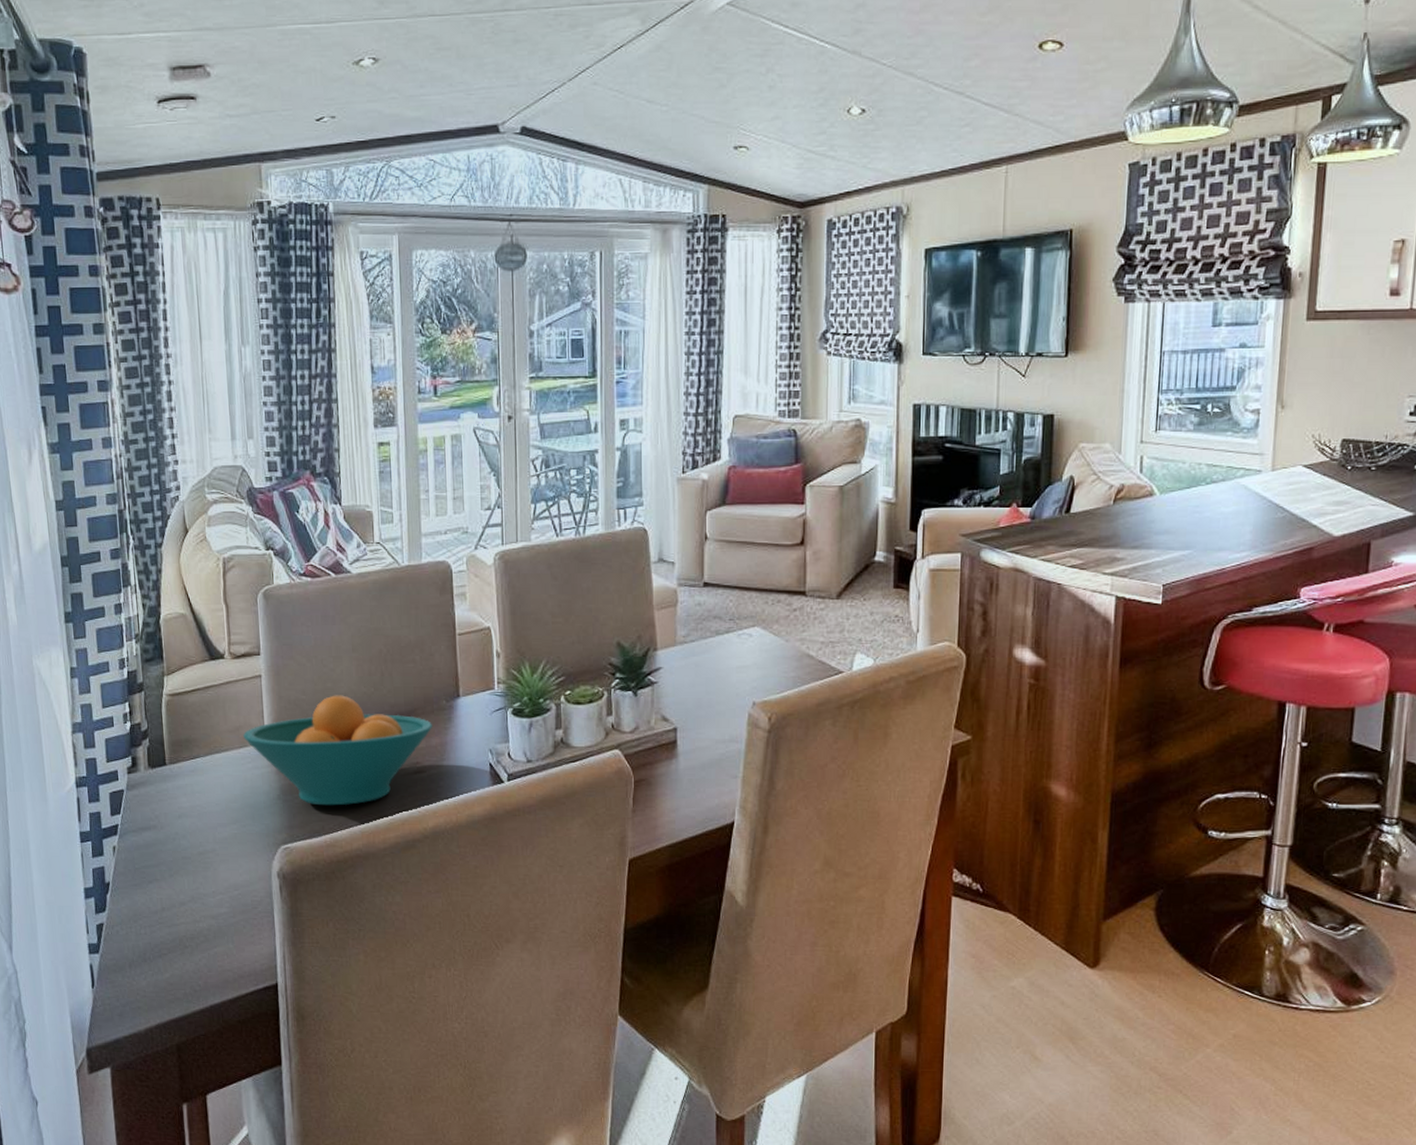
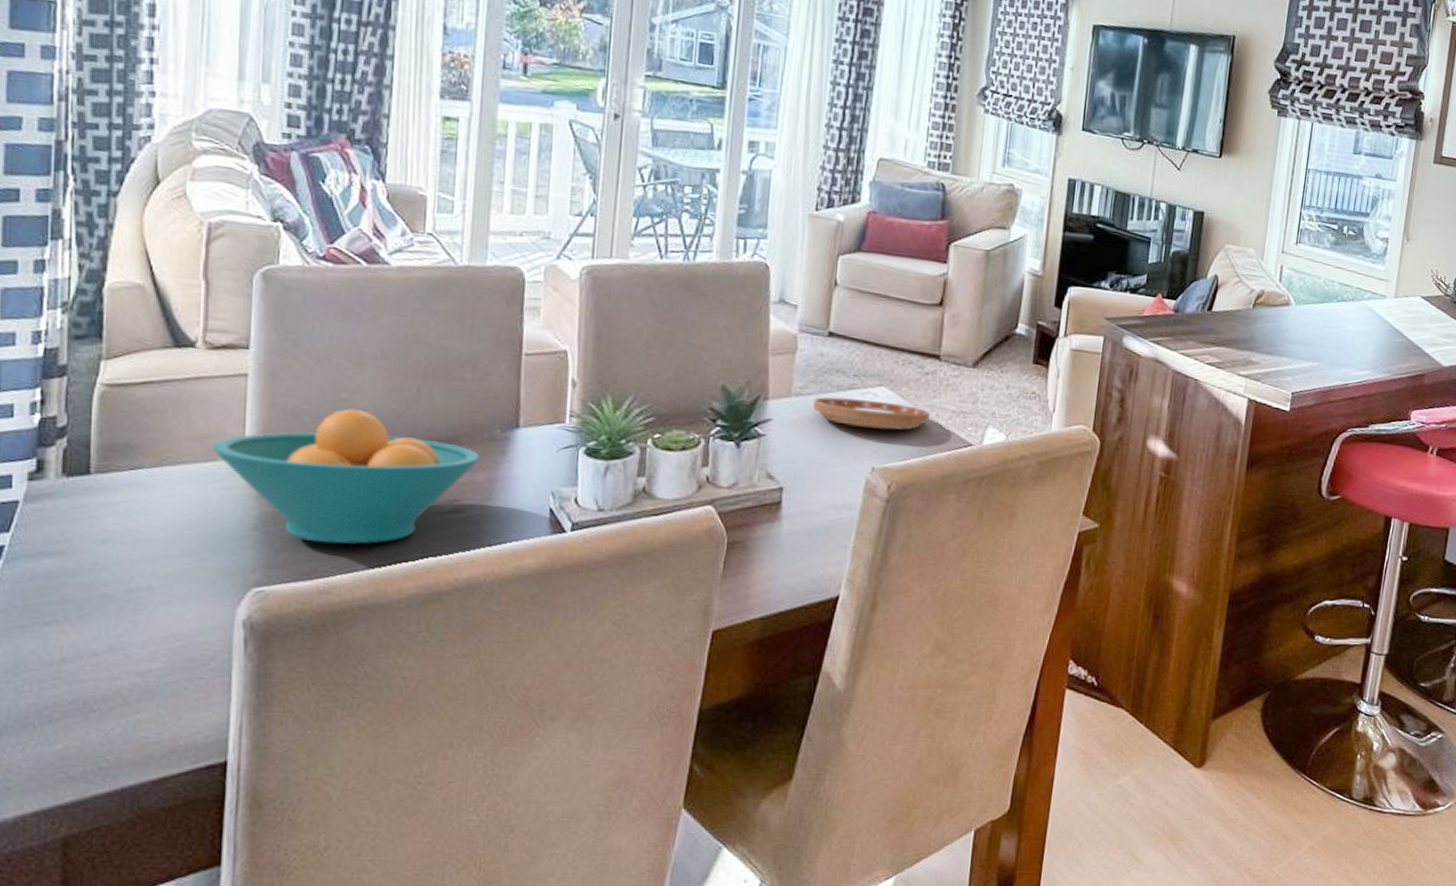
saucer: none [696,641,802,666] -> present [813,397,931,430]

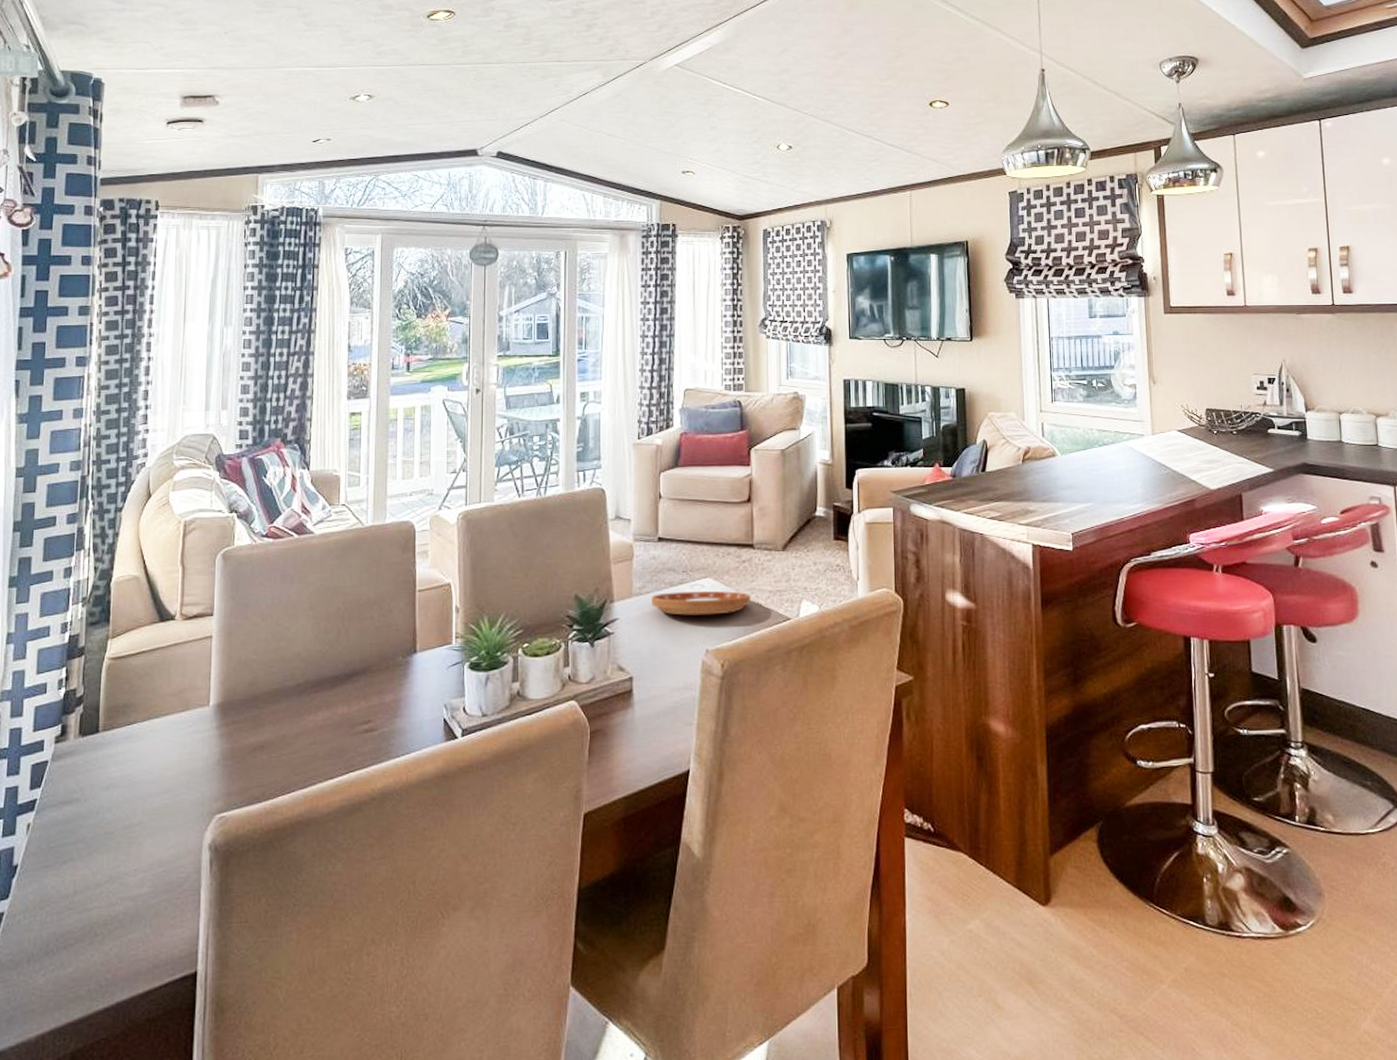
fruit bowl: present [212,408,481,544] -> none [186,654,388,770]

